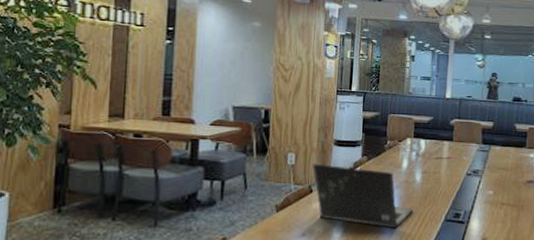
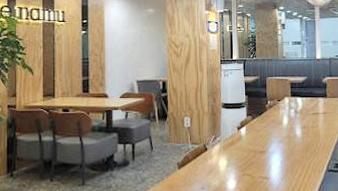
laptop: present [312,163,413,229] -> none [206,125,297,180]

